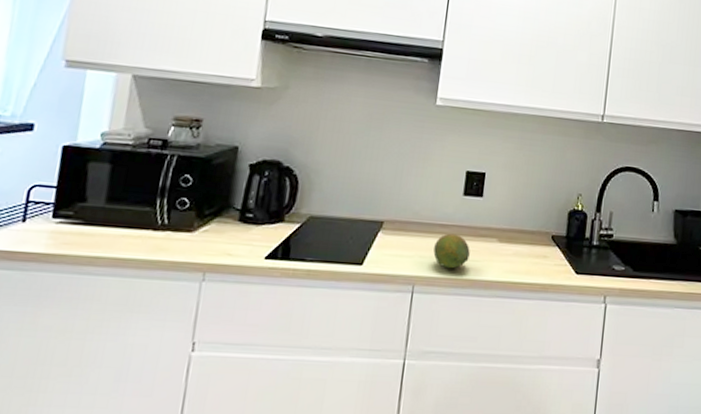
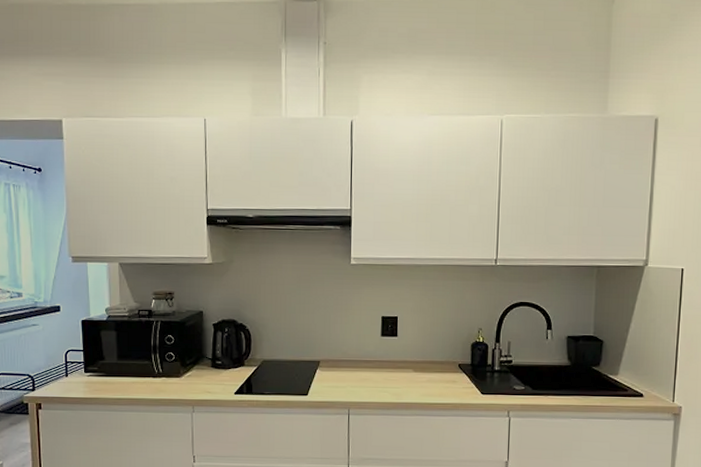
fruit: present [433,233,470,269] -> none [362,367,391,395]

